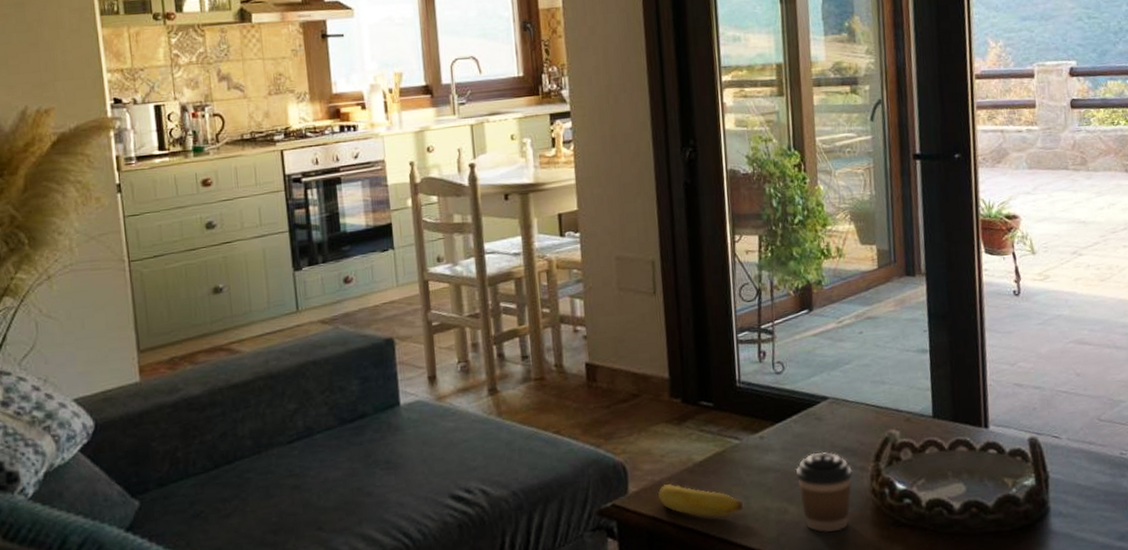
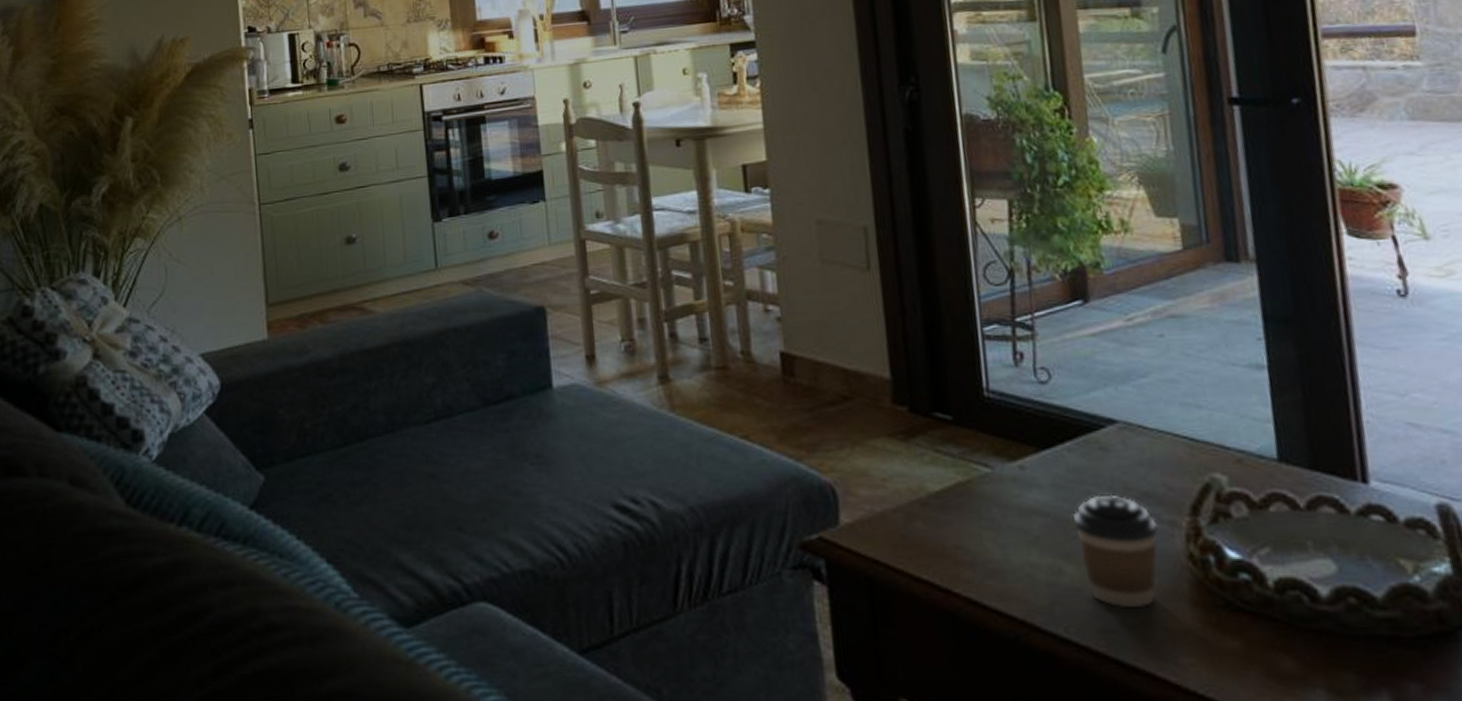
banana: present [658,484,743,518] -> none [879,518,998,570]

